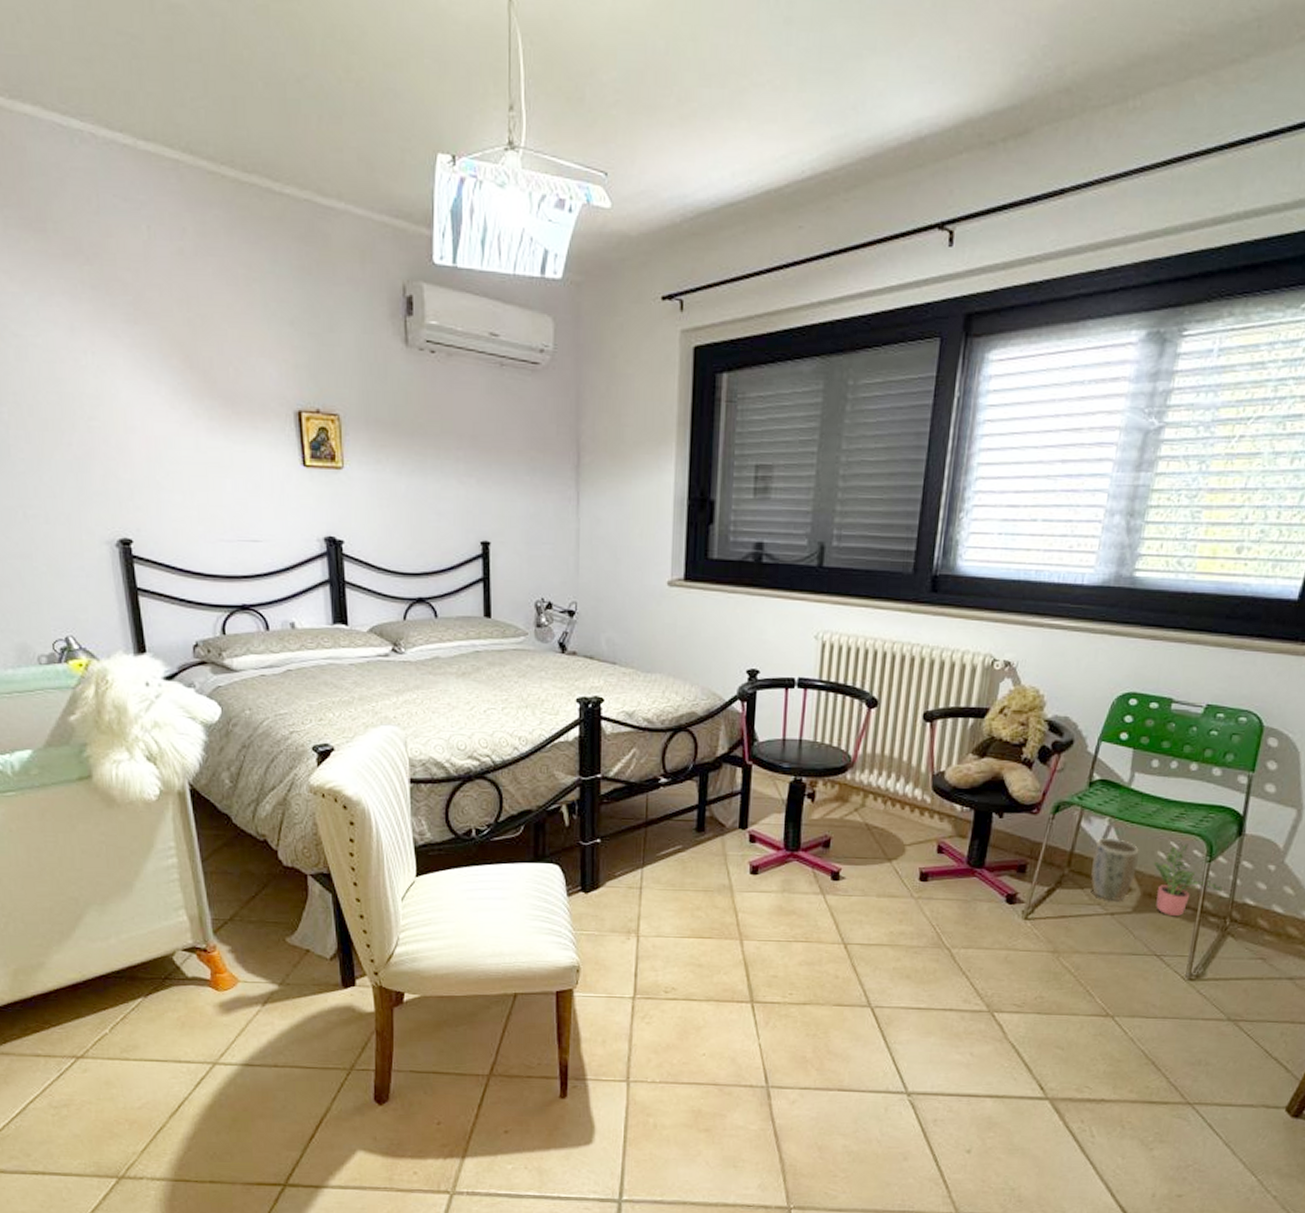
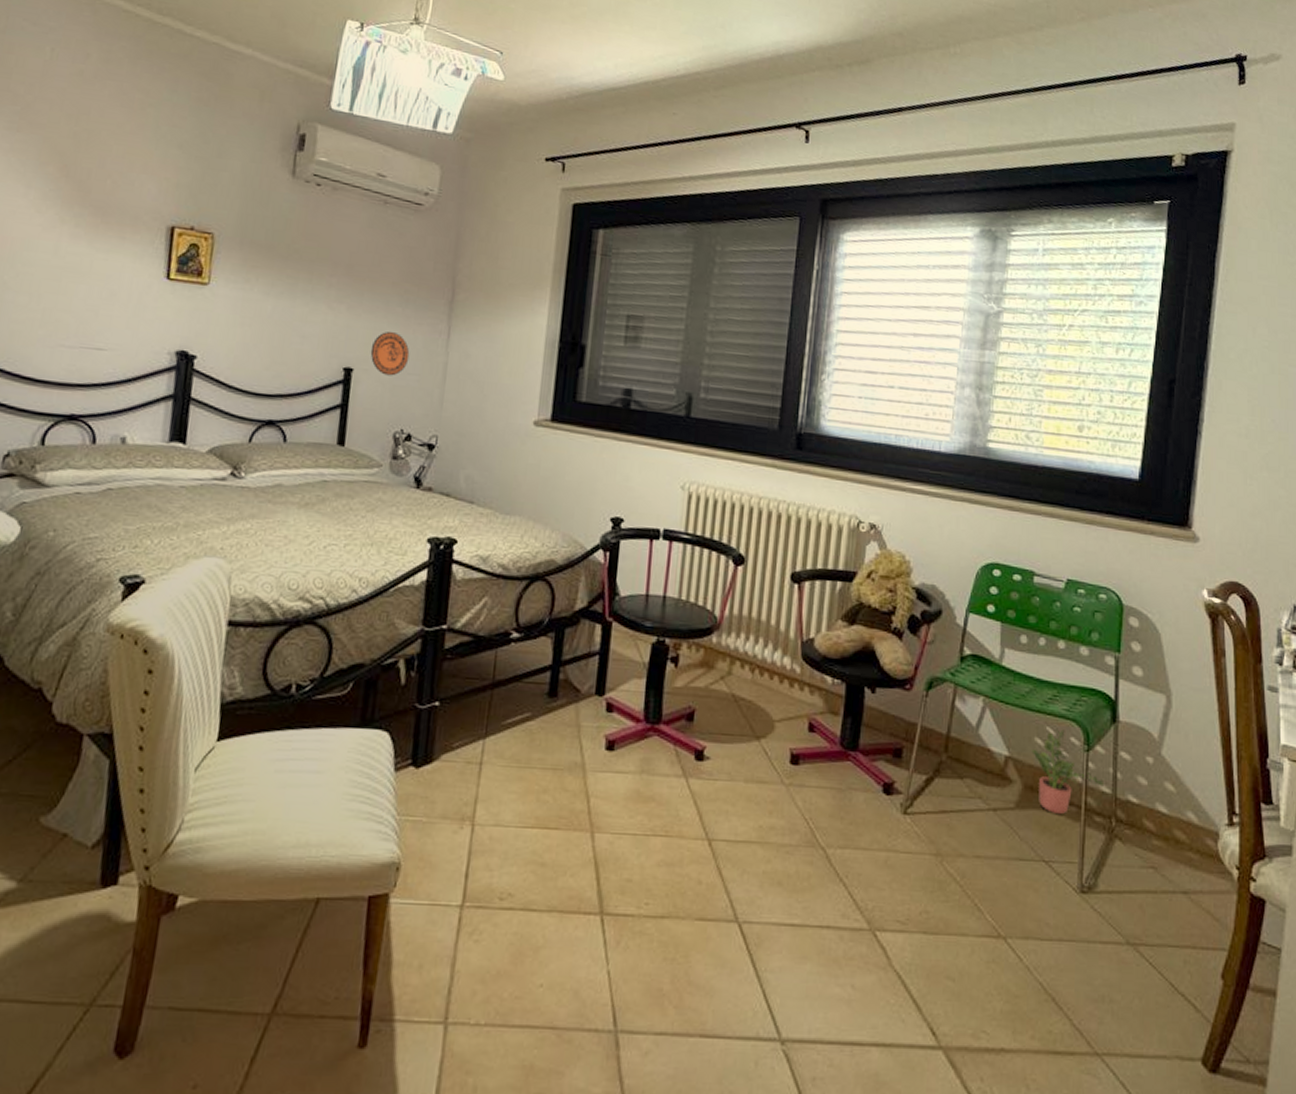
decorative plate: none [504,501,542,547] -> present [370,331,410,376]
plant pot: present [1090,837,1139,900] -> none [969,720,1016,794]

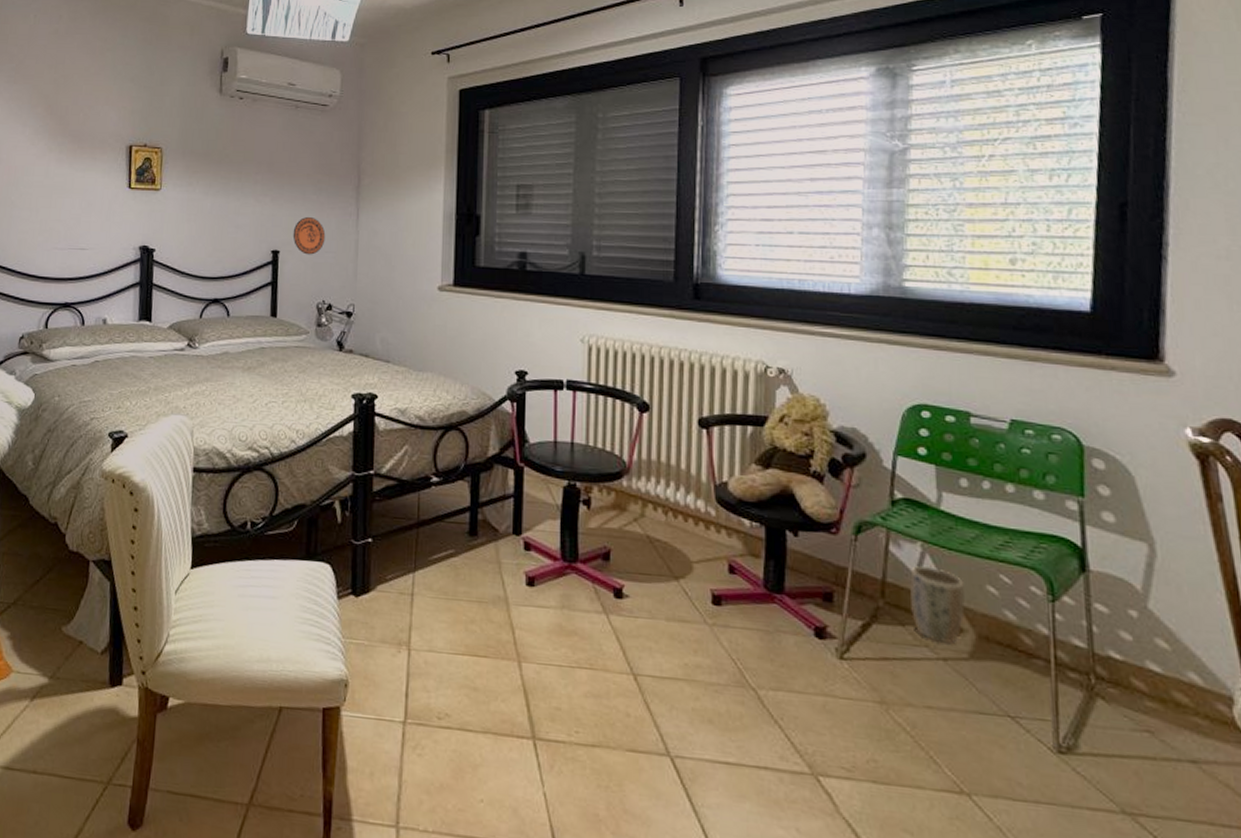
plant pot: none [969,720,1016,794] -> present [909,565,965,643]
potted plant: present [1031,729,1104,814] -> none [984,577,1076,667]

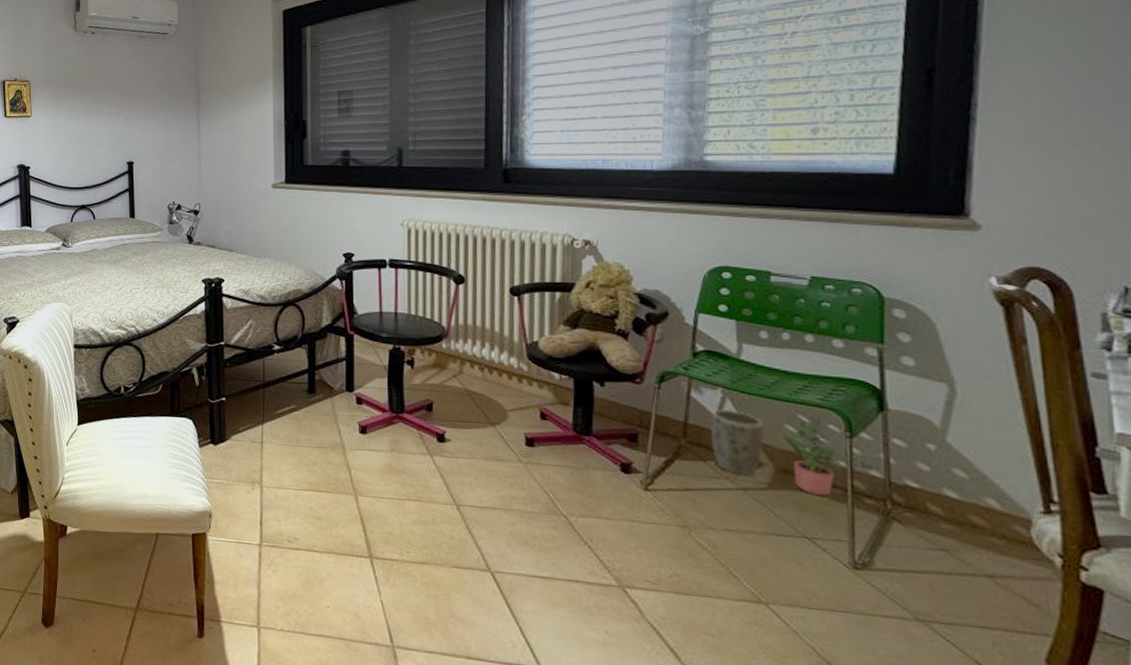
decorative plate: present [292,216,326,255] -> none [144,131,172,164]
potted plant: none [984,577,1076,667] -> present [782,417,874,495]

